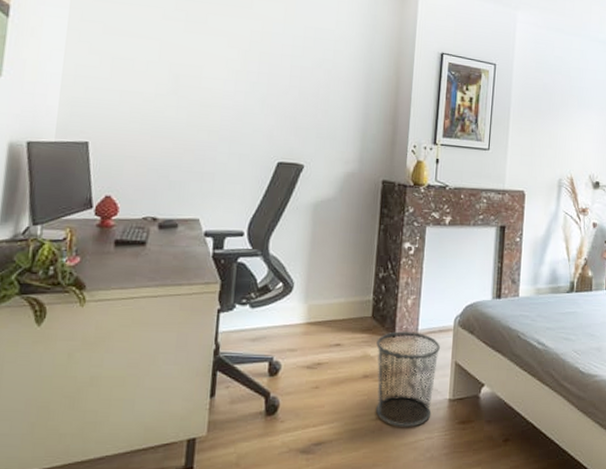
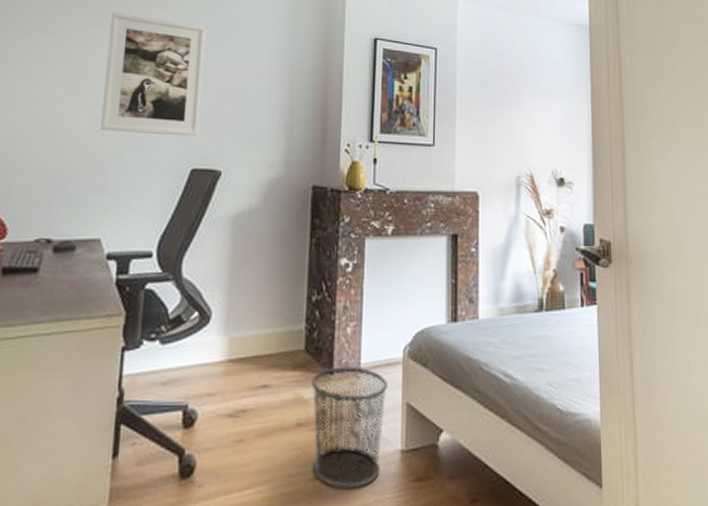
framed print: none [199,20,292,135] -> present [101,12,205,137]

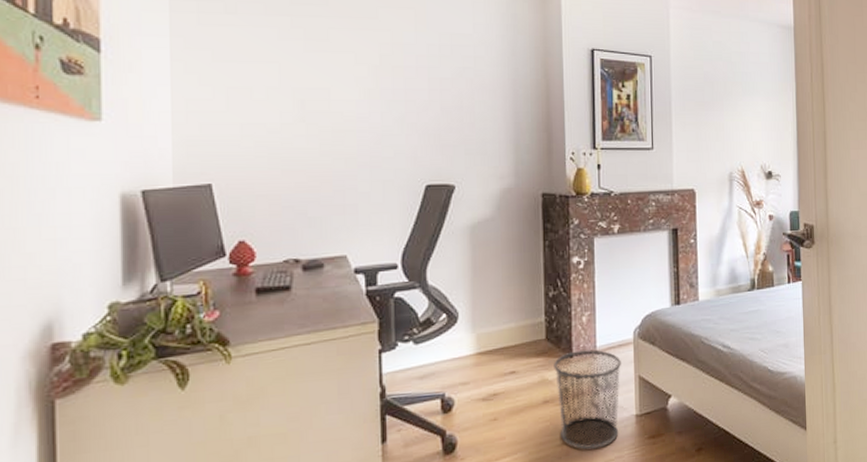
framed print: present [101,12,205,137] -> none [329,35,430,155]

